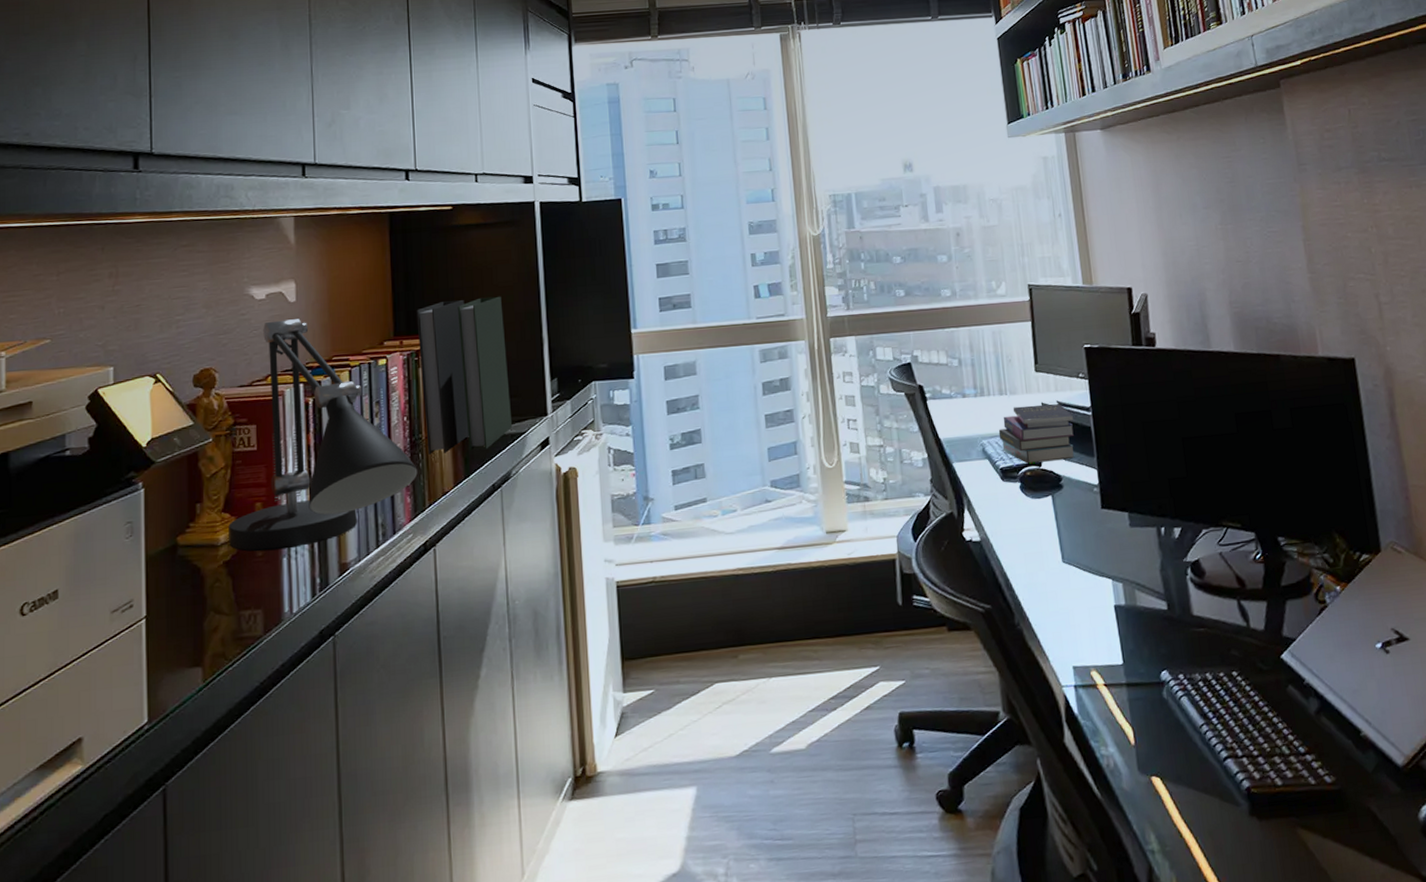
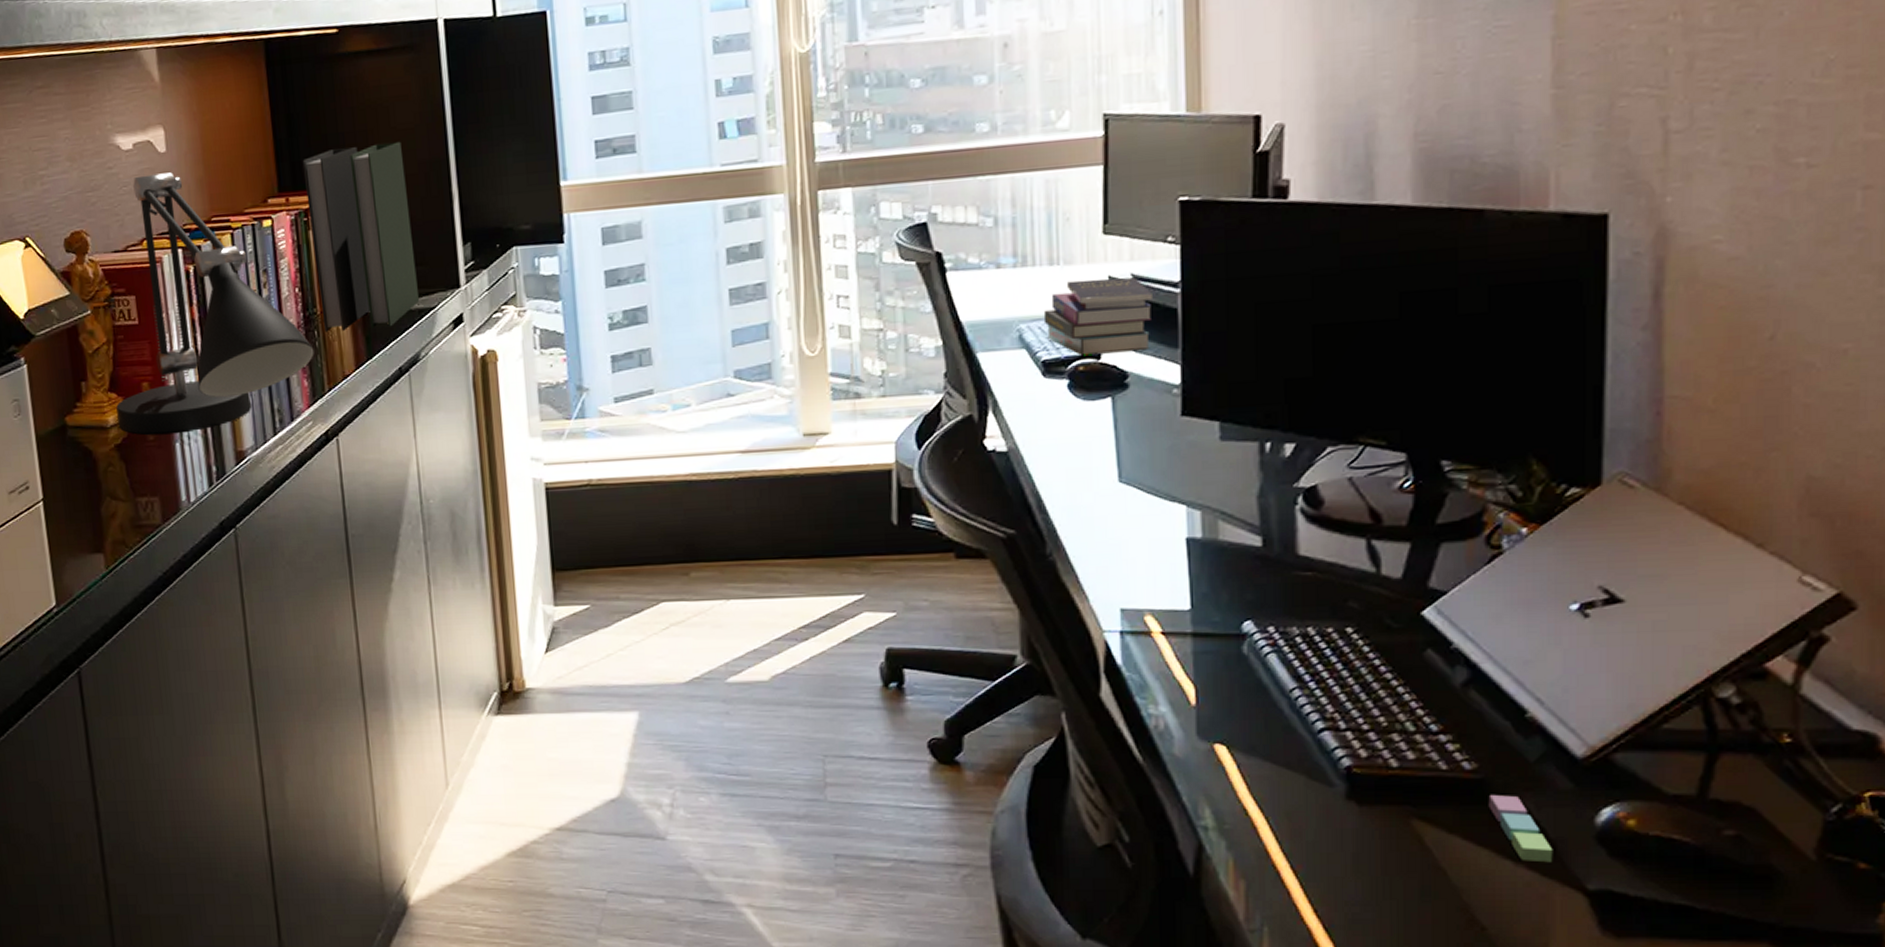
sticky notes: none [1346,801,1397,857] -> present [1488,795,1553,863]

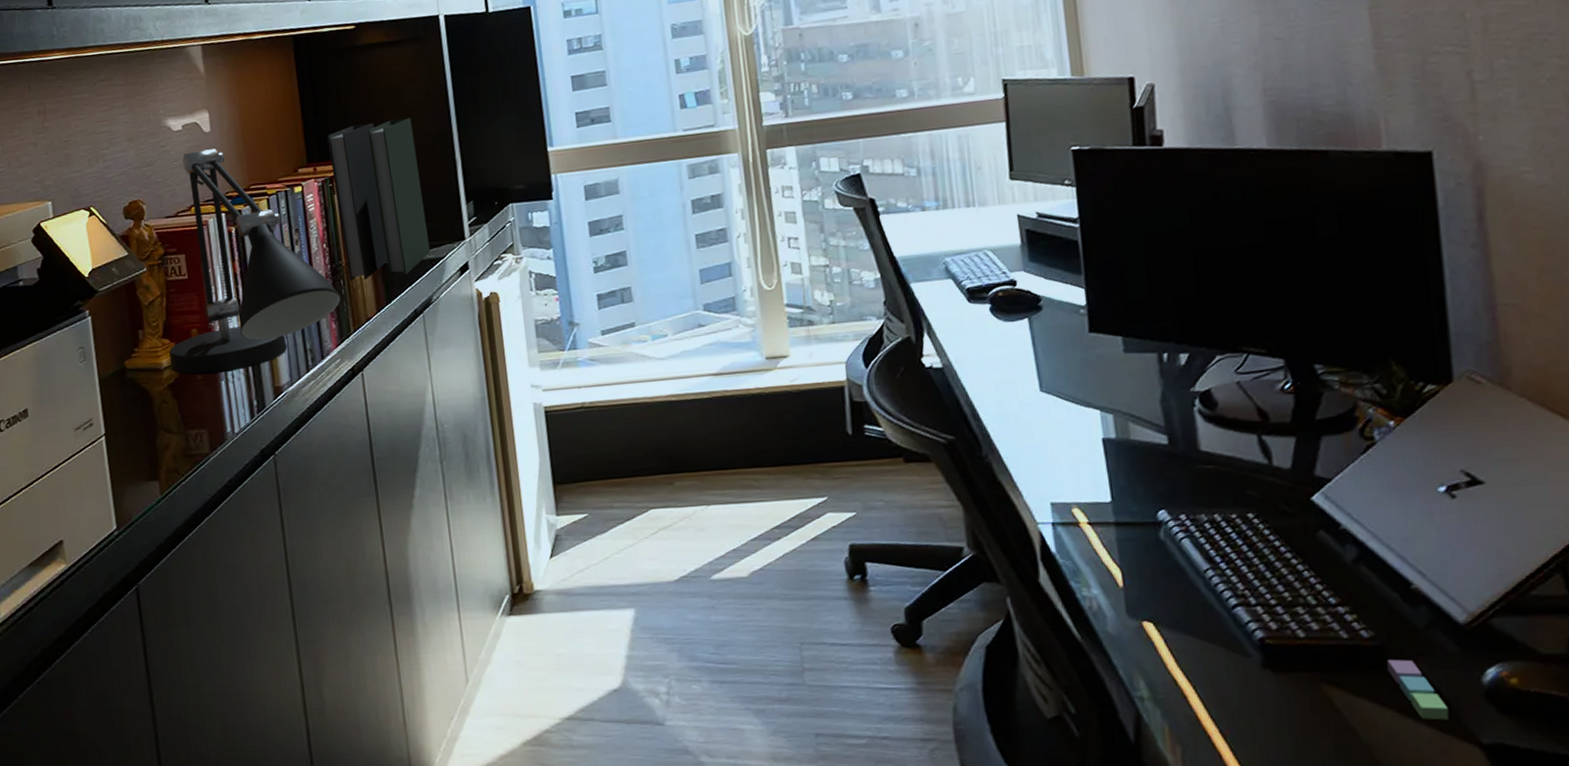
books: present [1043,277,1153,356] -> none [964,215,1058,283]

